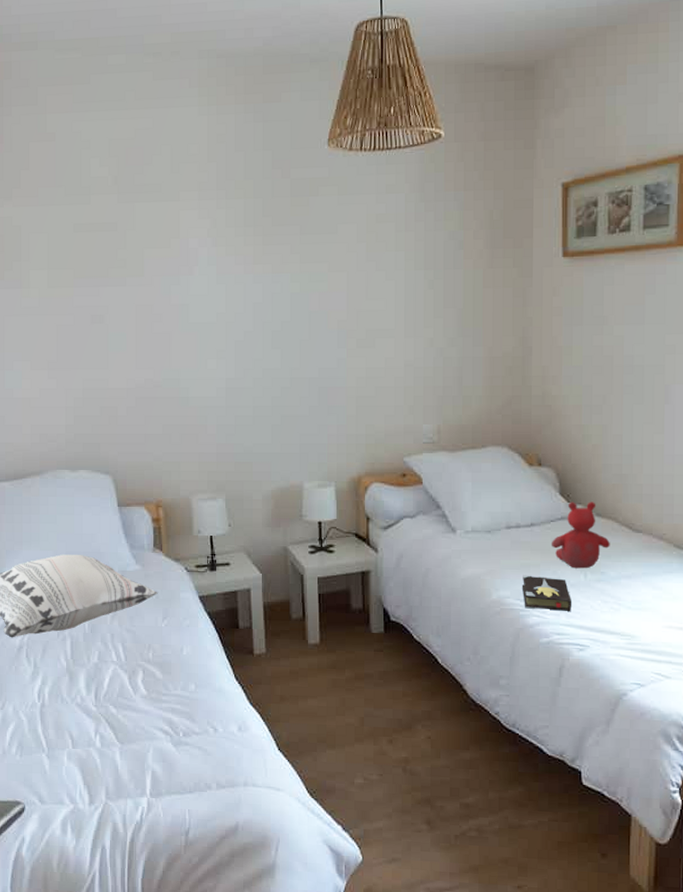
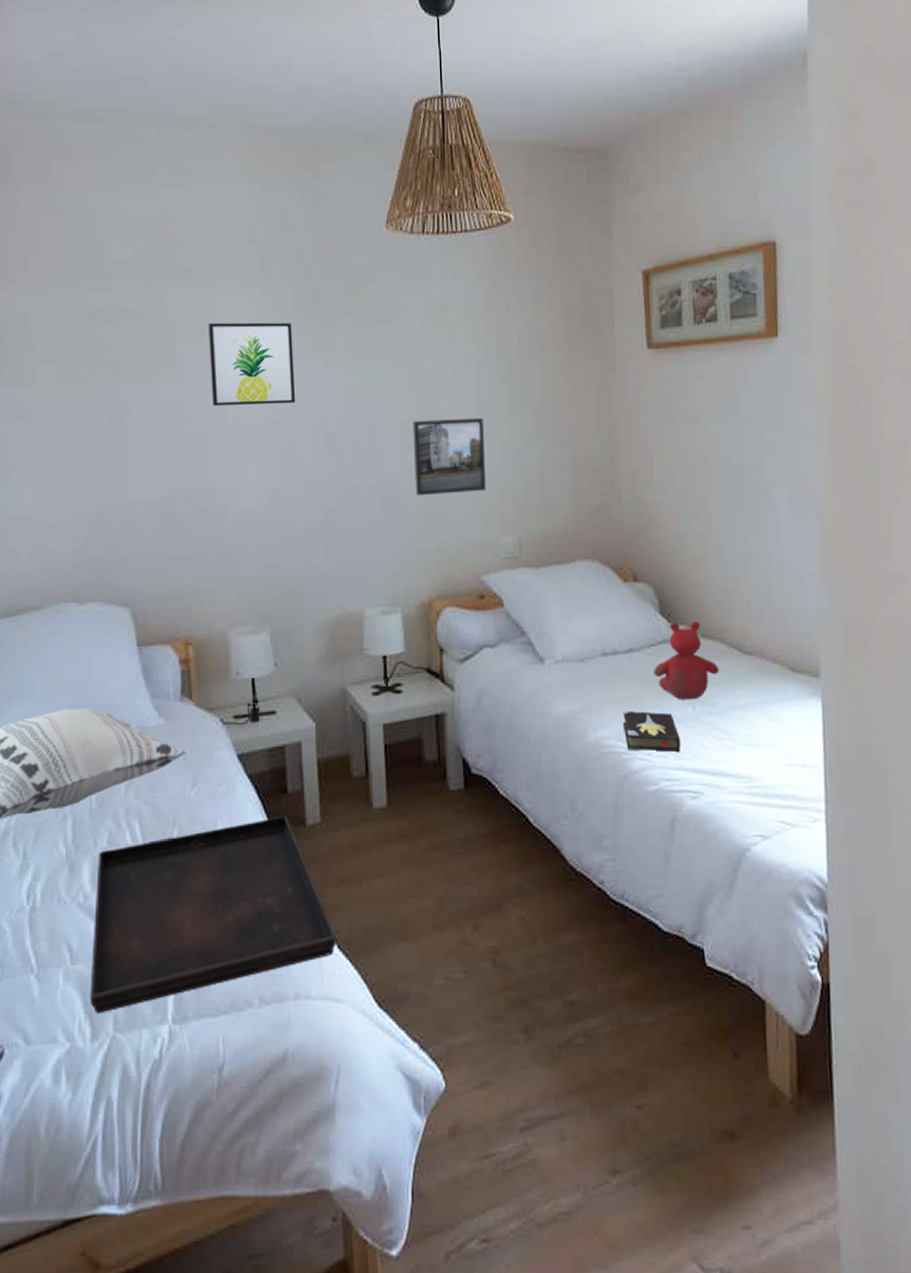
serving tray: none [87,646,278,786] -> present [89,815,337,1014]
wall art: none [172,233,247,307] -> present [207,322,296,407]
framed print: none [348,319,411,388] -> present [413,417,487,496]

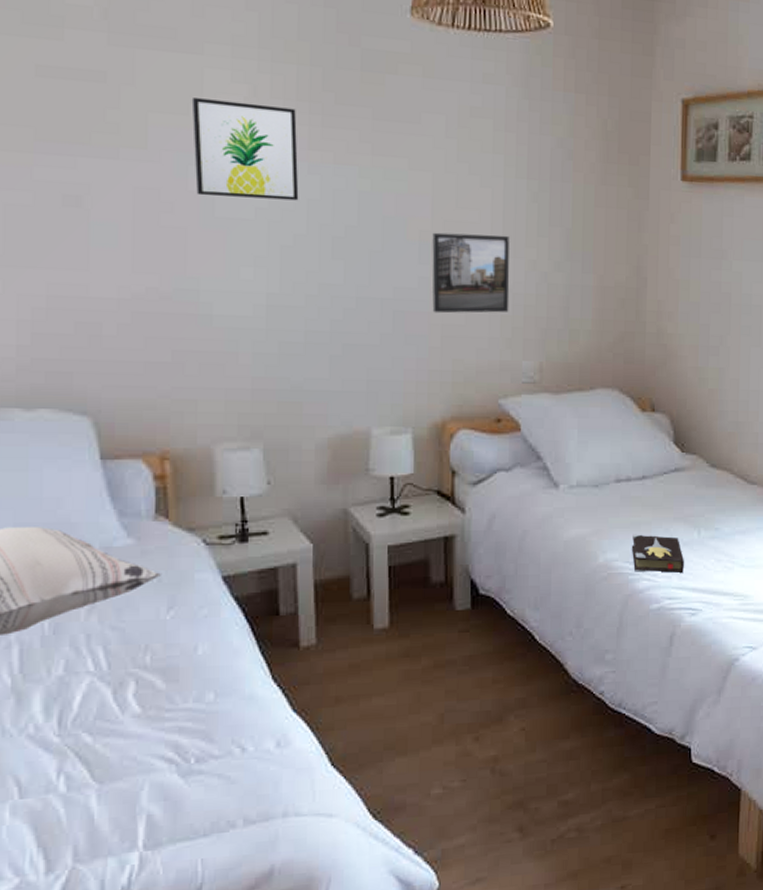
serving tray: present [89,815,337,1014] -> none [43,638,331,847]
stuffed bear: present [654,621,719,700] -> none [664,451,725,525]

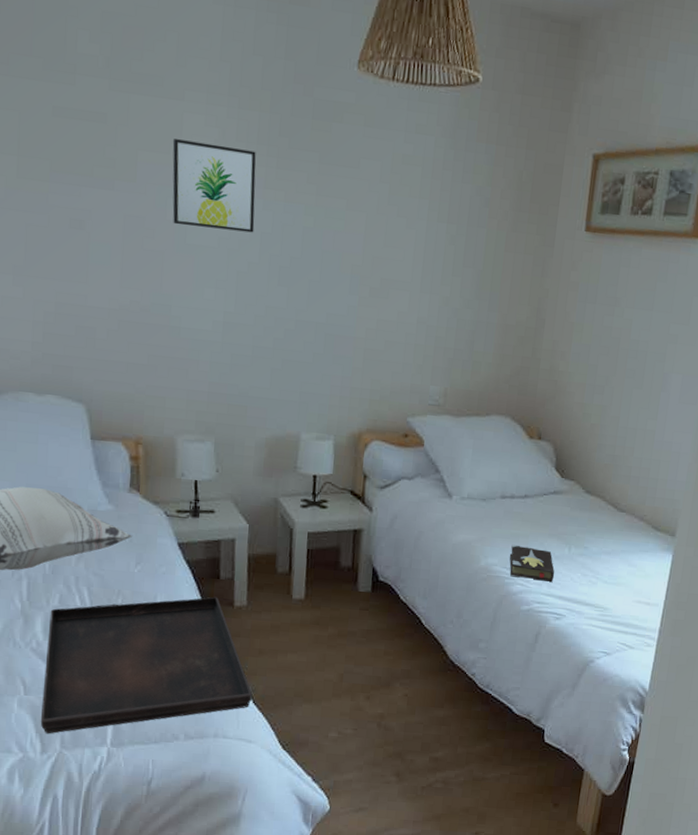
serving tray: none [43,638,331,847] -> present [40,597,253,734]
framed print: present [432,232,510,314] -> none [357,267,428,342]

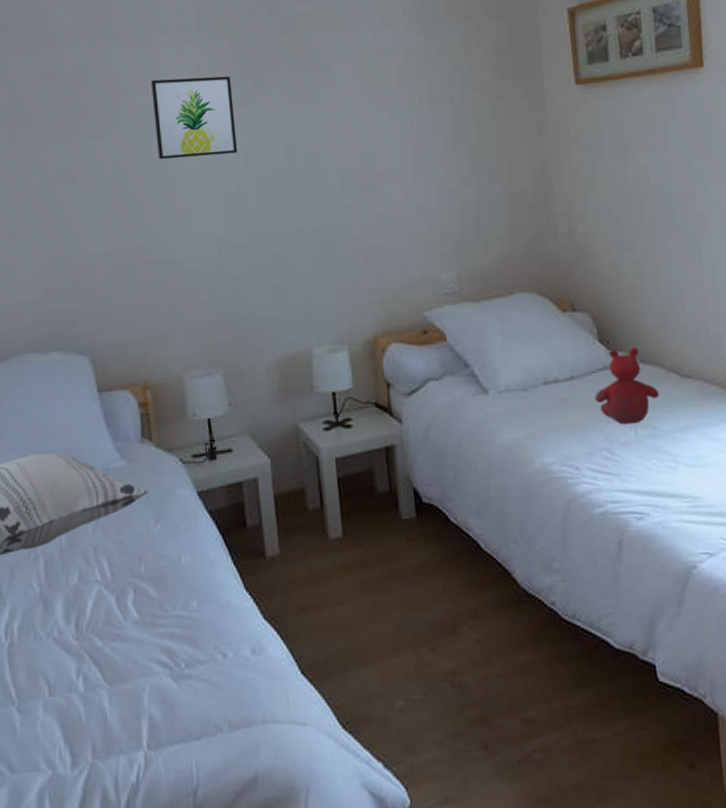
serving tray: present [40,597,253,734] -> none [68,549,300,743]
hardback book: present [509,544,554,582] -> none [566,436,625,476]
stuffed bear: none [542,477,596,543] -> present [595,347,659,425]

